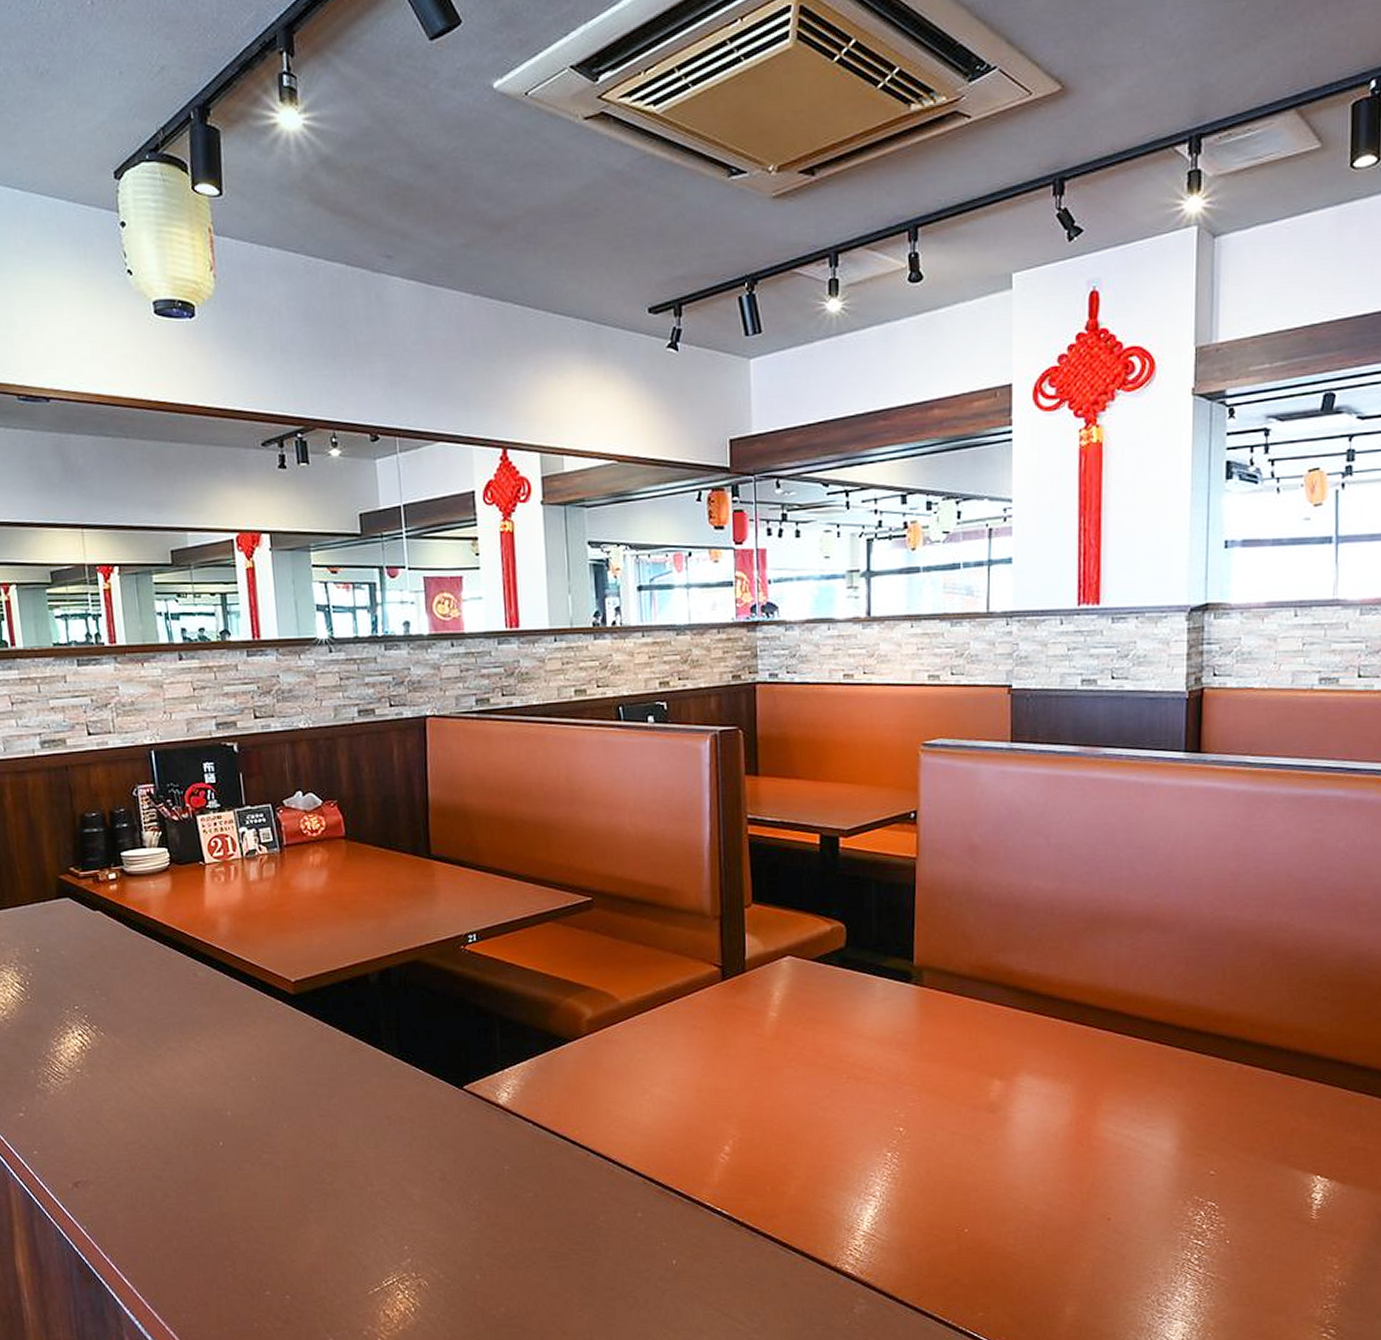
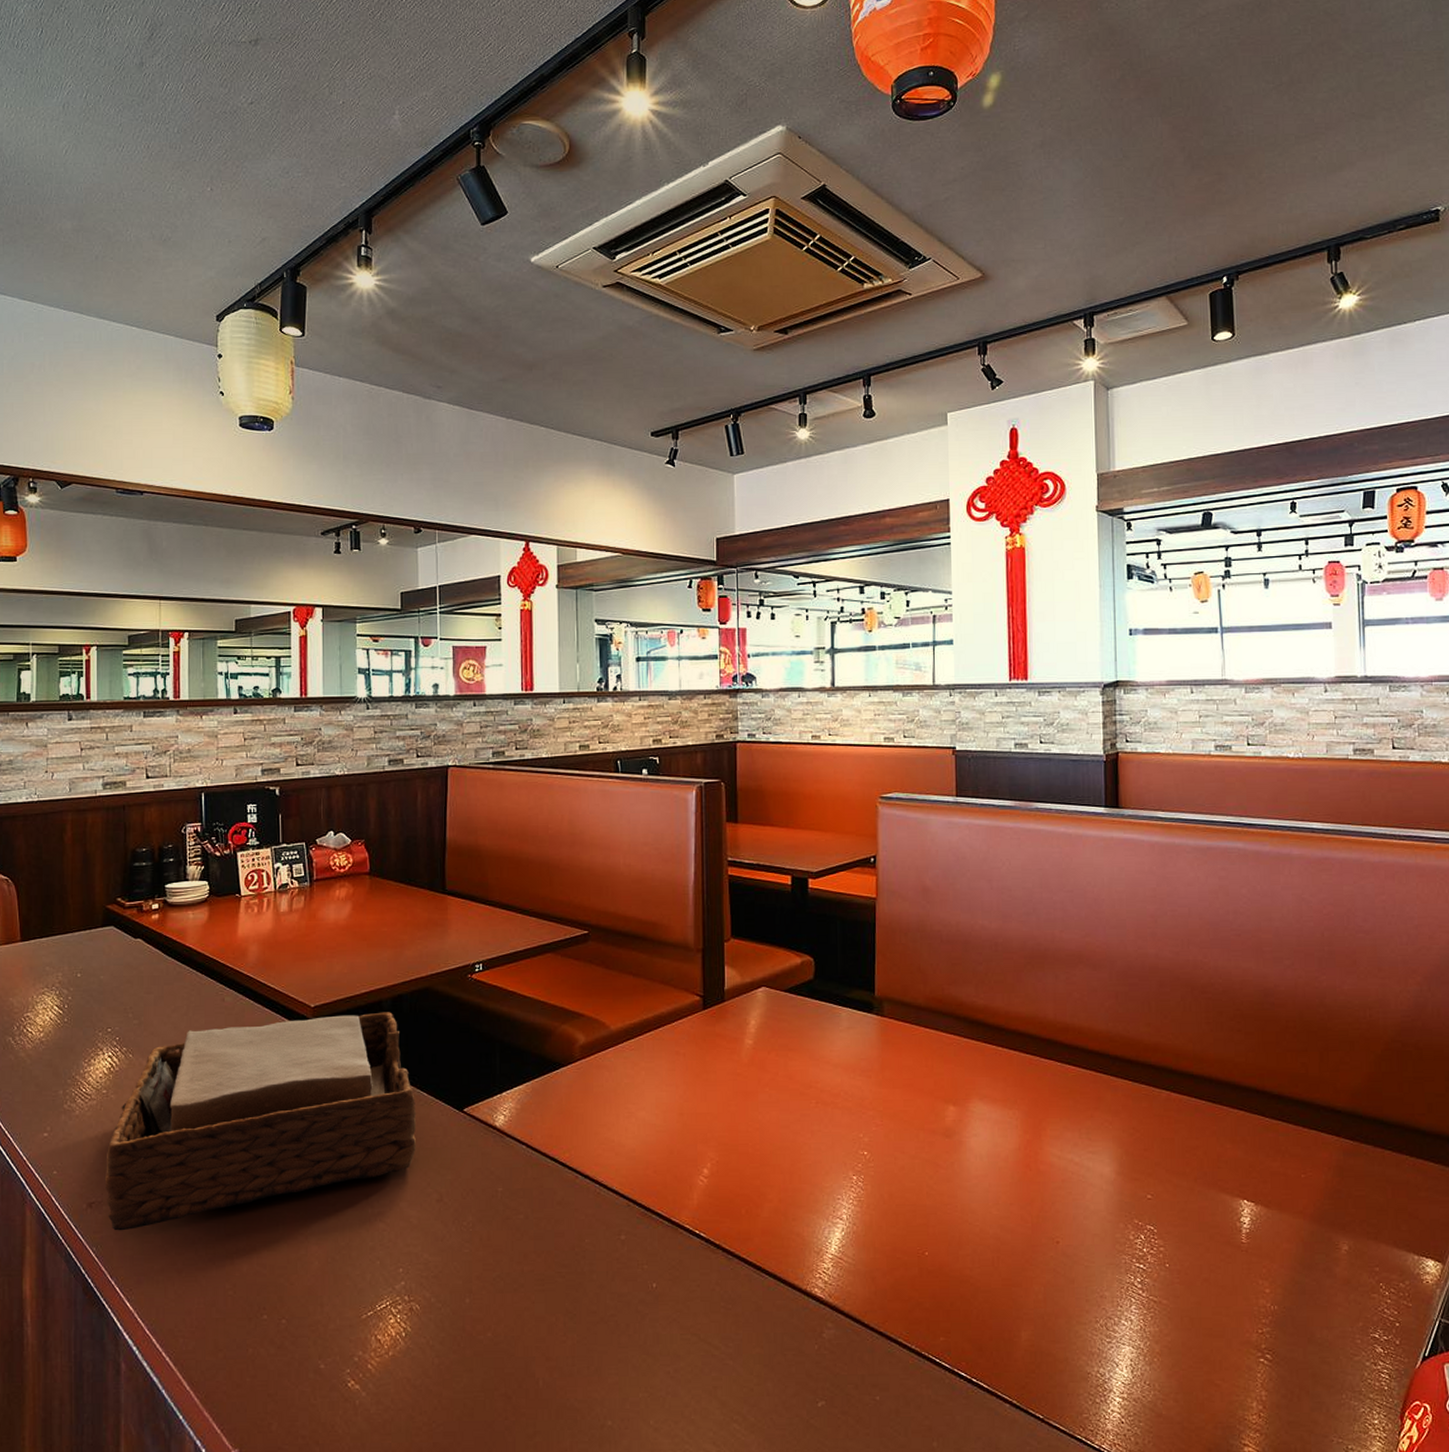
napkin holder: none [87,986,416,1210] -> present [106,1012,417,1231]

